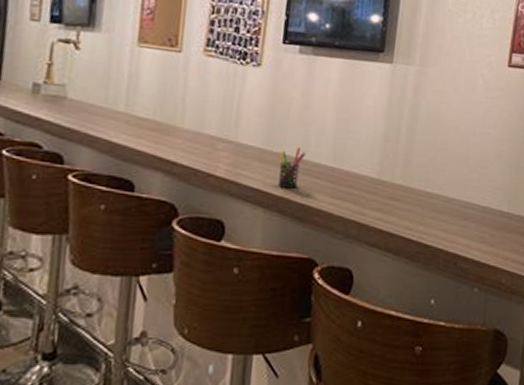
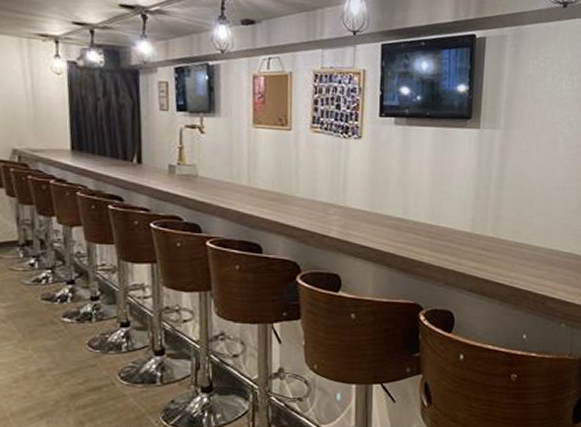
pen holder: present [277,147,306,189] -> none [382,208,406,245]

